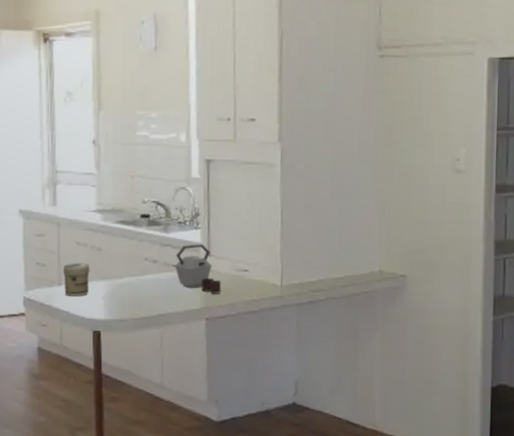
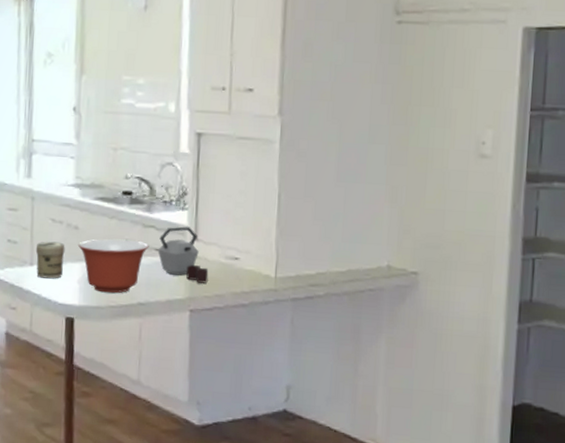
mixing bowl: none [101,257,167,307] -> present [77,238,149,294]

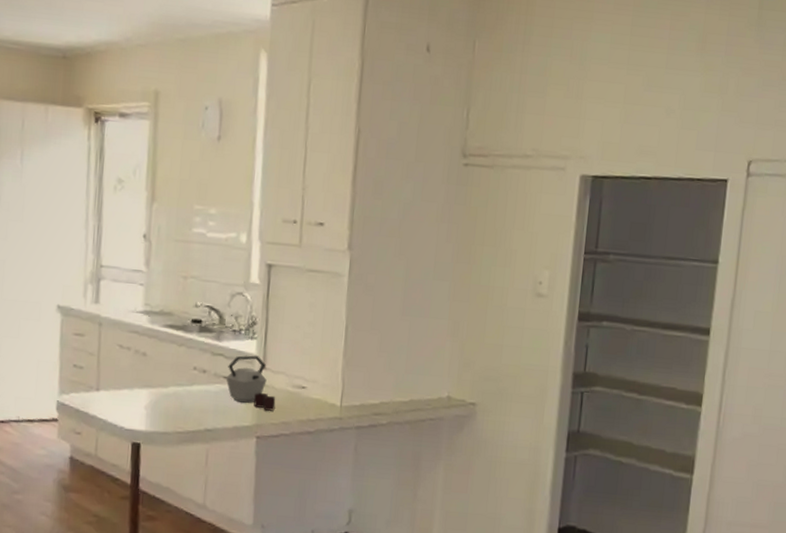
jar: present [35,241,65,279] -> none [102,367,133,405]
mixing bowl: present [77,238,149,294] -> none [145,365,218,420]

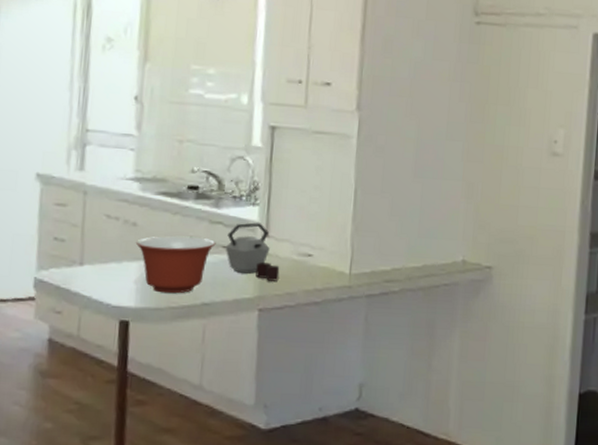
mixing bowl: none [145,365,218,420] -> present [135,235,216,294]

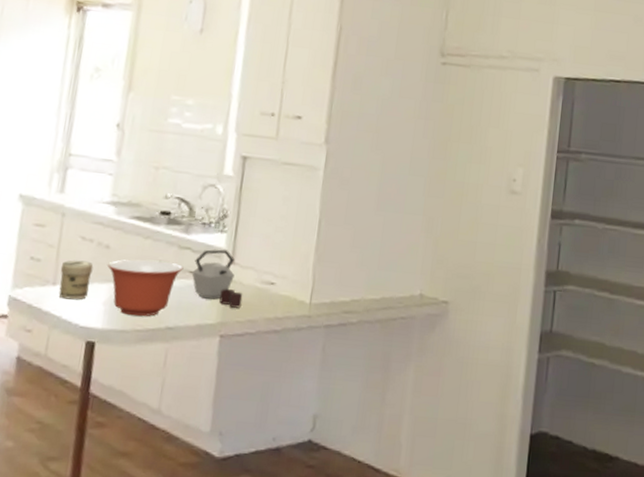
jar: none [86,239,121,280] -> present [59,260,94,300]

